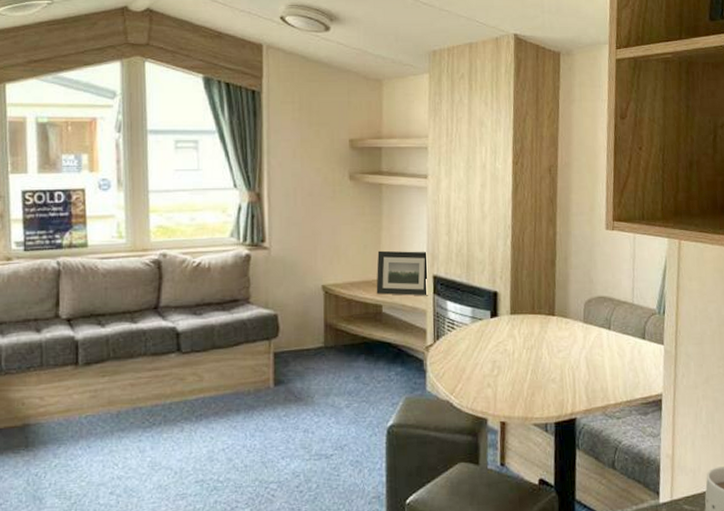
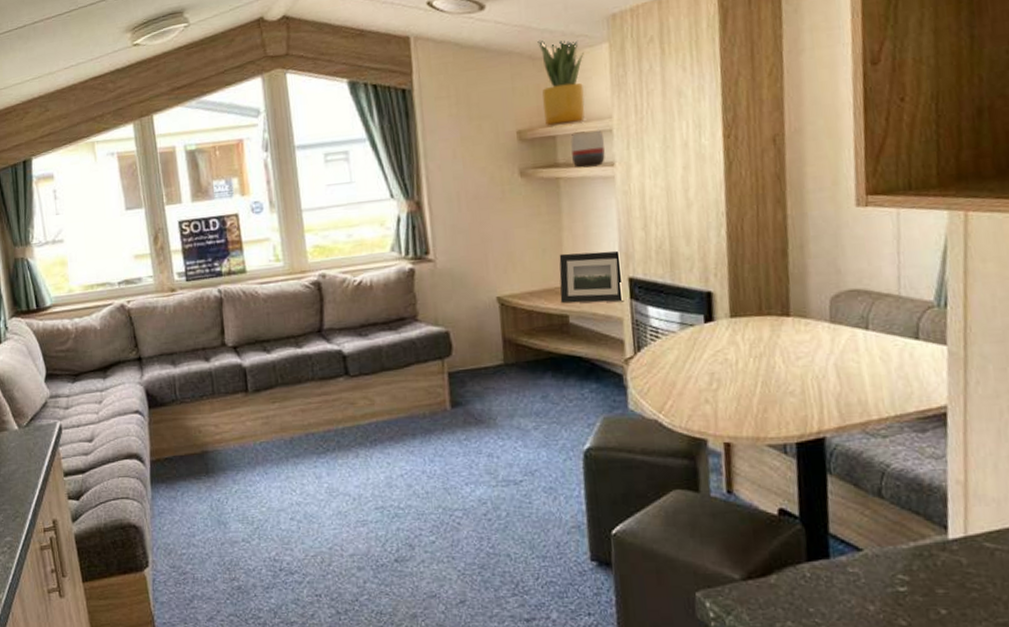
planter: none [372,65,409,138] -> present [537,40,585,126]
vase: none [393,144,420,177] -> present [570,128,605,168]

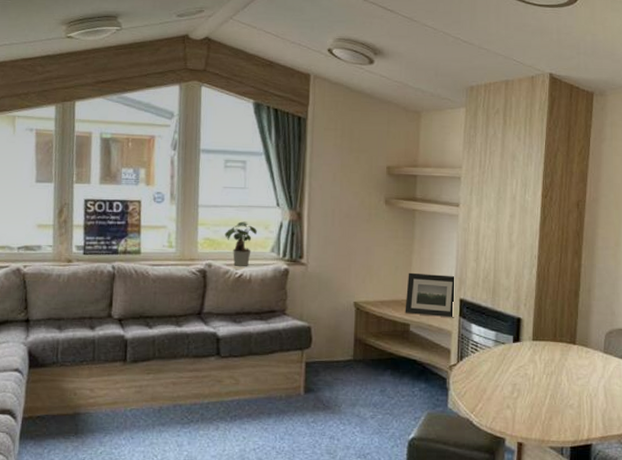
potted plant: none [335,220,372,273] -> present [224,221,257,266]
planter: present [537,40,585,126] -> none [409,97,446,168]
vase: present [570,128,605,168] -> none [428,173,453,205]

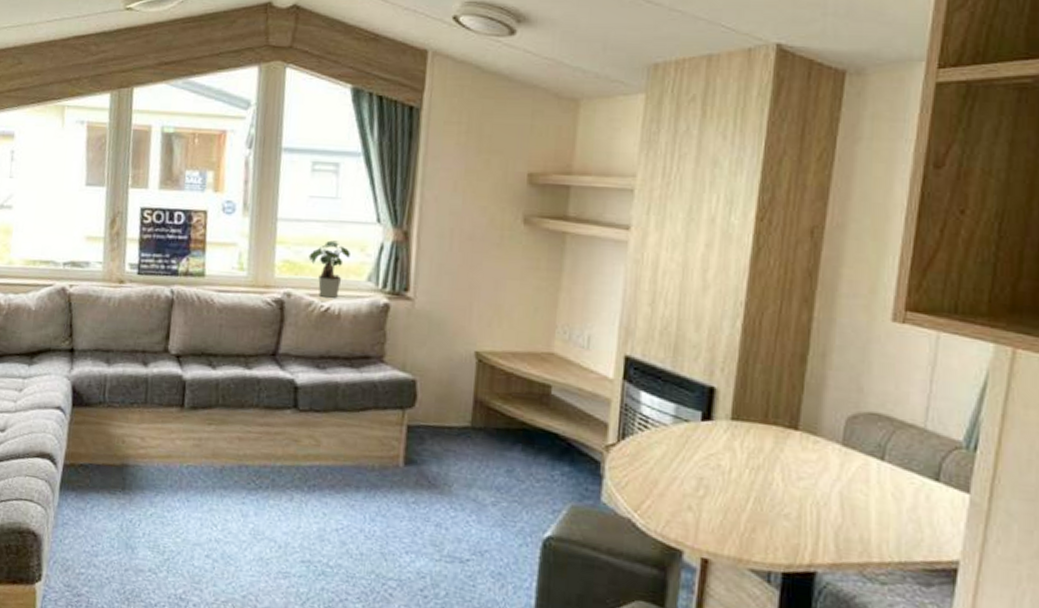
picture frame: present [405,272,455,318] -> none [545,316,618,382]

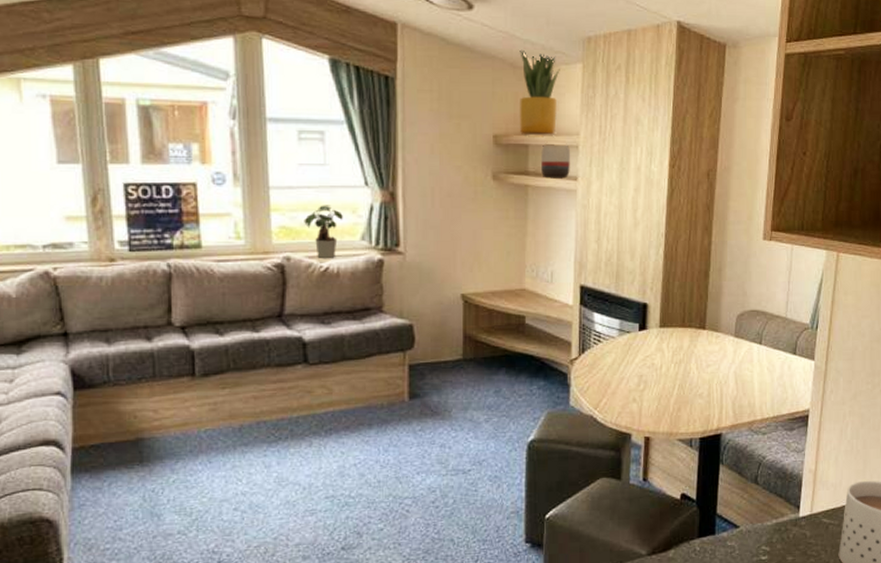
planter: none [560,79,616,176] -> present [519,51,560,135]
vase: none [584,183,623,227] -> present [541,142,570,179]

